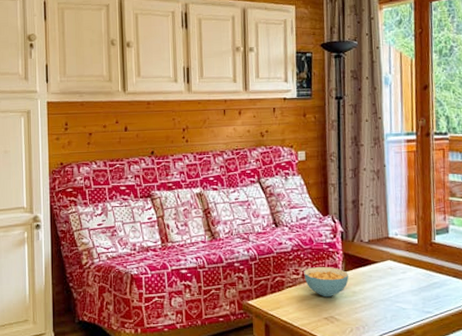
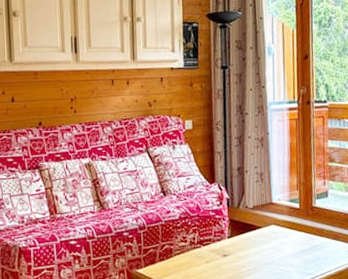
cereal bowl: present [303,266,349,298] -> none [191,233,235,263]

